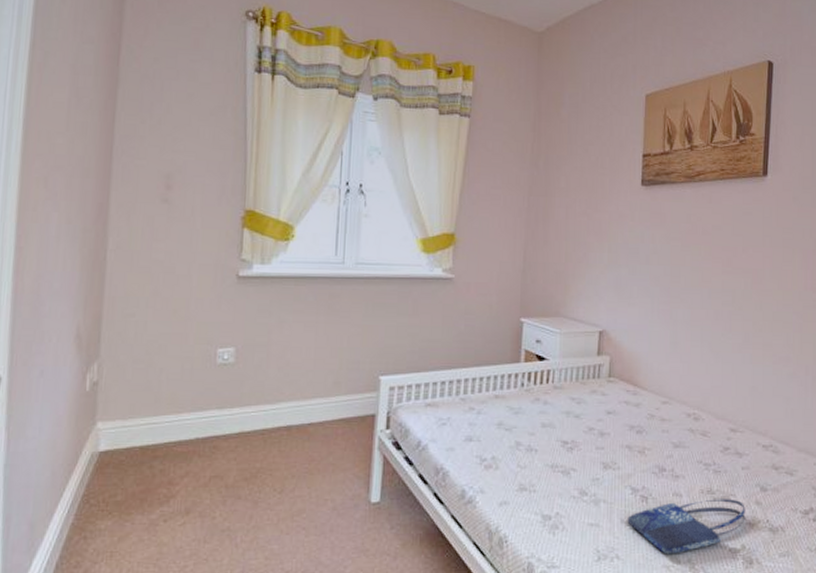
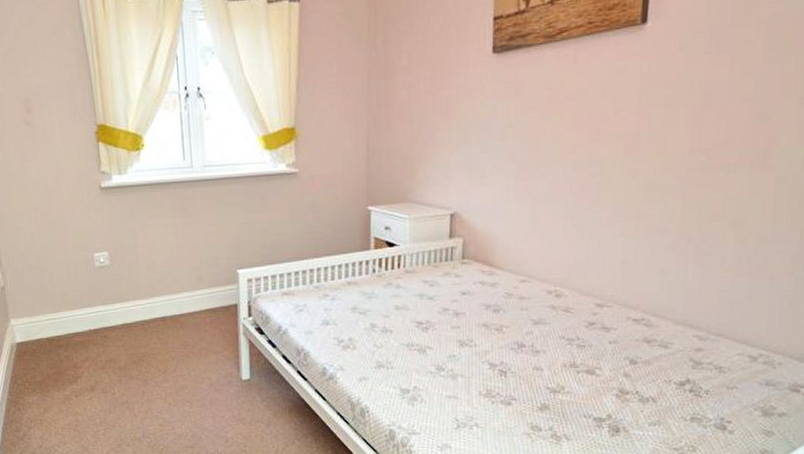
shopping bag: present [627,499,745,554] -> none [486,372,612,423]

